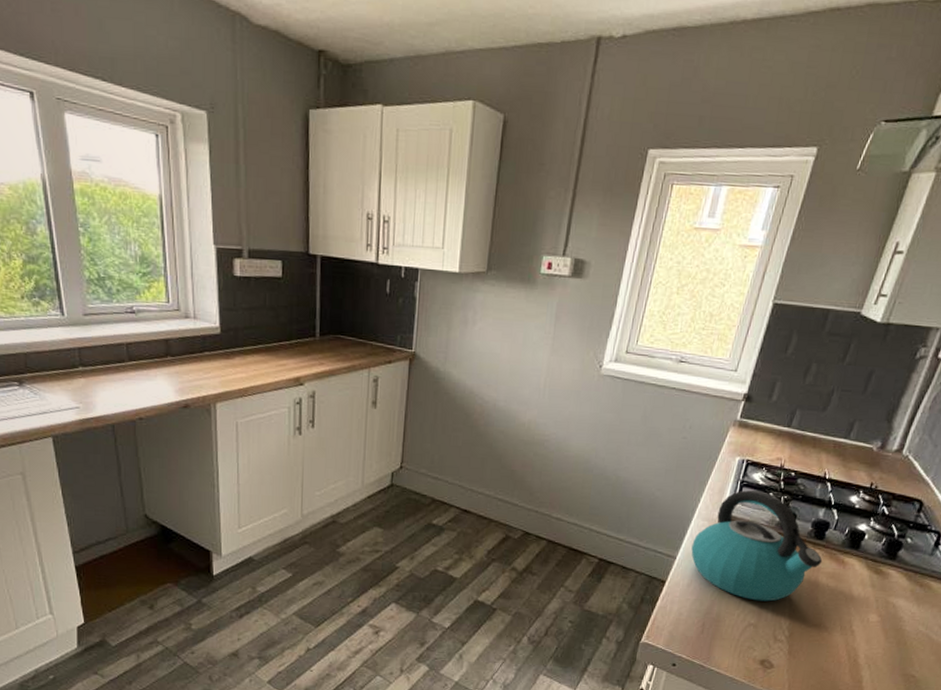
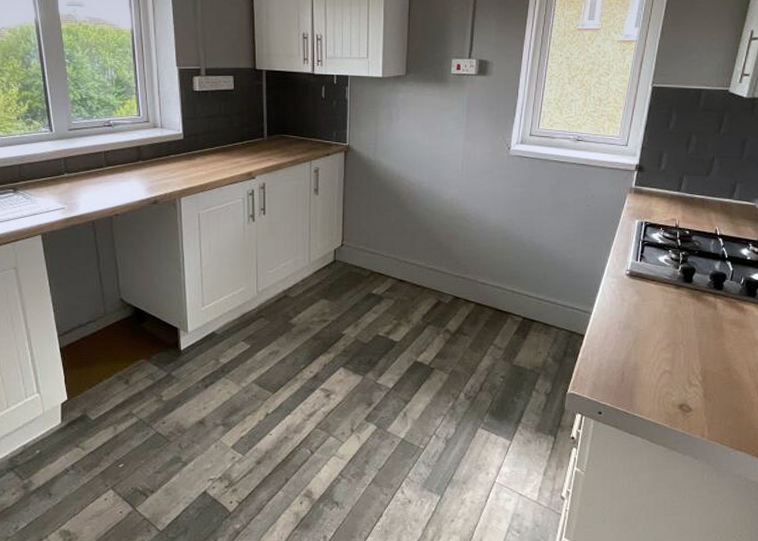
kettle: present [691,489,823,602] -> none [604,248,724,349]

